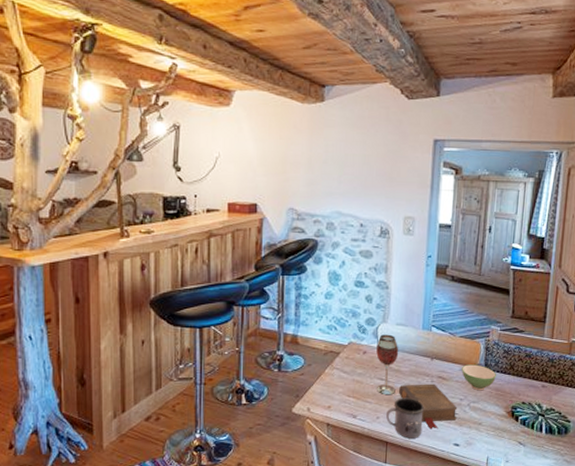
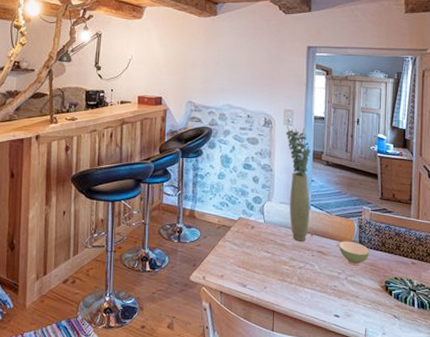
wineglass: present [376,334,399,395] -> none [263,211,283,267]
mug: present [385,397,424,439] -> none [272,270,306,308]
book: present [398,383,458,430] -> none [282,257,336,301]
vase: none [405,236,434,366] -> present [286,126,311,241]

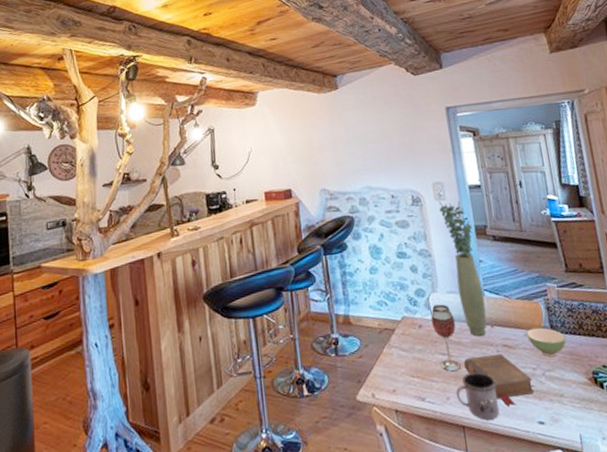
wineglass: none [263,211,283,267] -> present [431,304,461,372]
mug: none [272,270,306,308] -> present [455,372,500,420]
book: none [282,257,336,301] -> present [463,353,535,407]

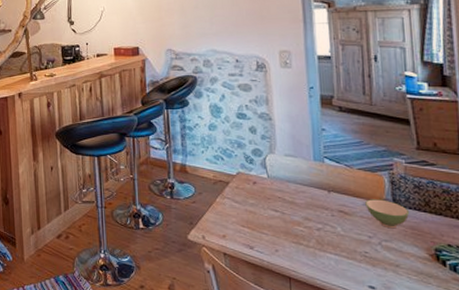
wineglass: present [431,304,461,372] -> none [266,165,293,228]
vase: present [438,201,487,336] -> none [283,69,324,199]
mug: present [455,372,500,420] -> none [284,231,329,276]
book: present [463,353,535,407] -> none [295,217,368,268]

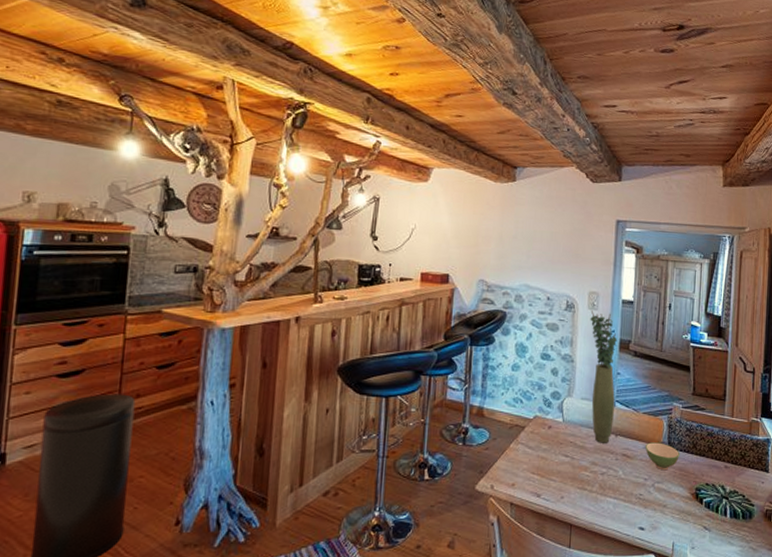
vase: none [283,69,324,199] -> present [590,311,618,443]

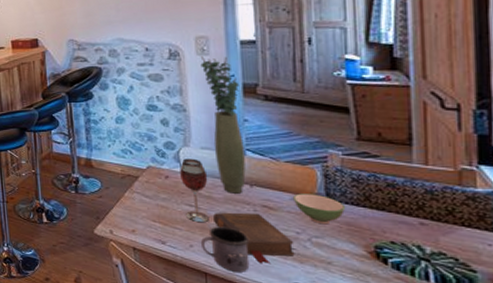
wineglass: none [561,409,584,473] -> present [180,158,209,223]
mug: none [570,476,609,521] -> present [200,226,250,272]
book: none [582,461,642,511] -> present [212,212,295,265]

